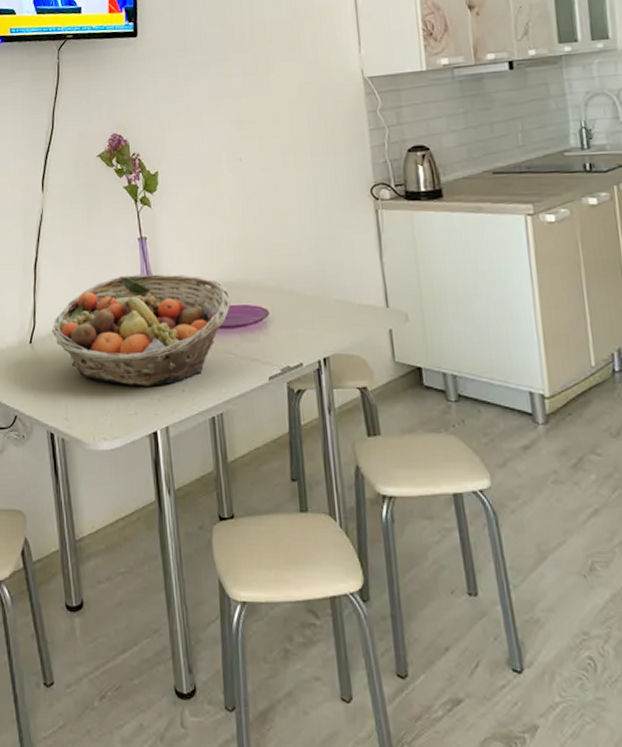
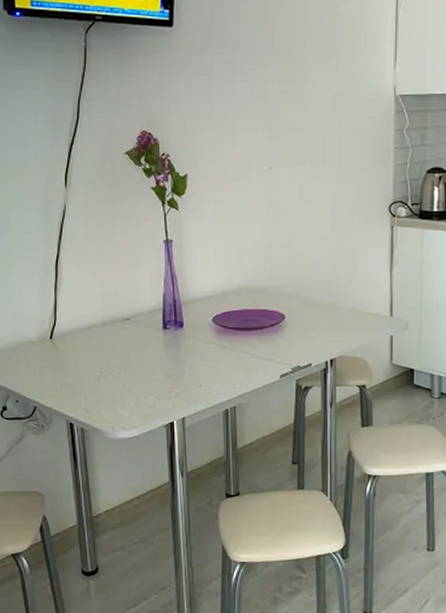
fruit basket: present [52,274,232,386] -> none [73,276,251,382]

